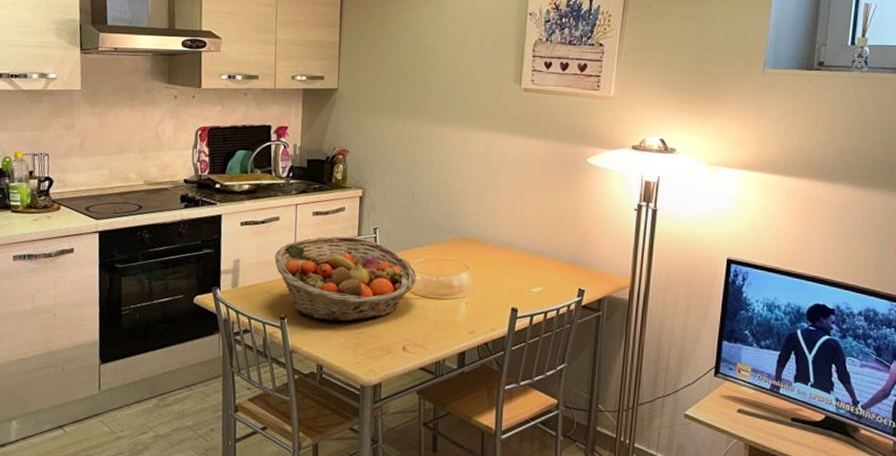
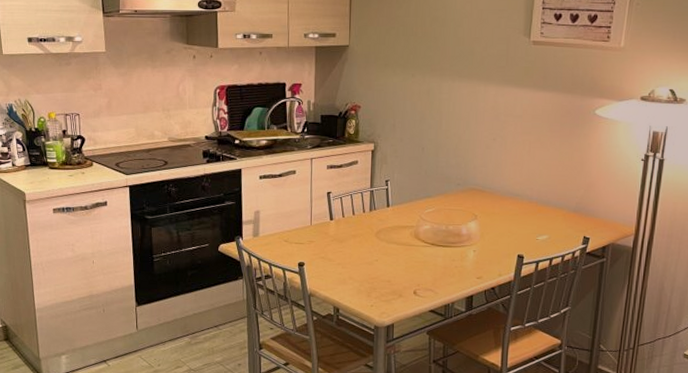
fruit basket: present [274,236,417,322] -> none [292,188,427,268]

